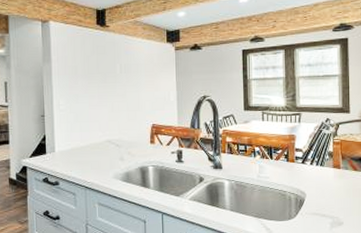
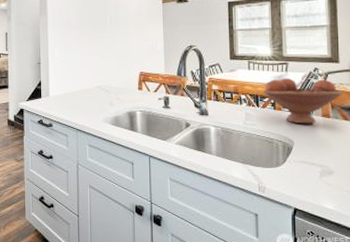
fruit bowl: none [277,128,353,176] -> present [263,77,343,124]

